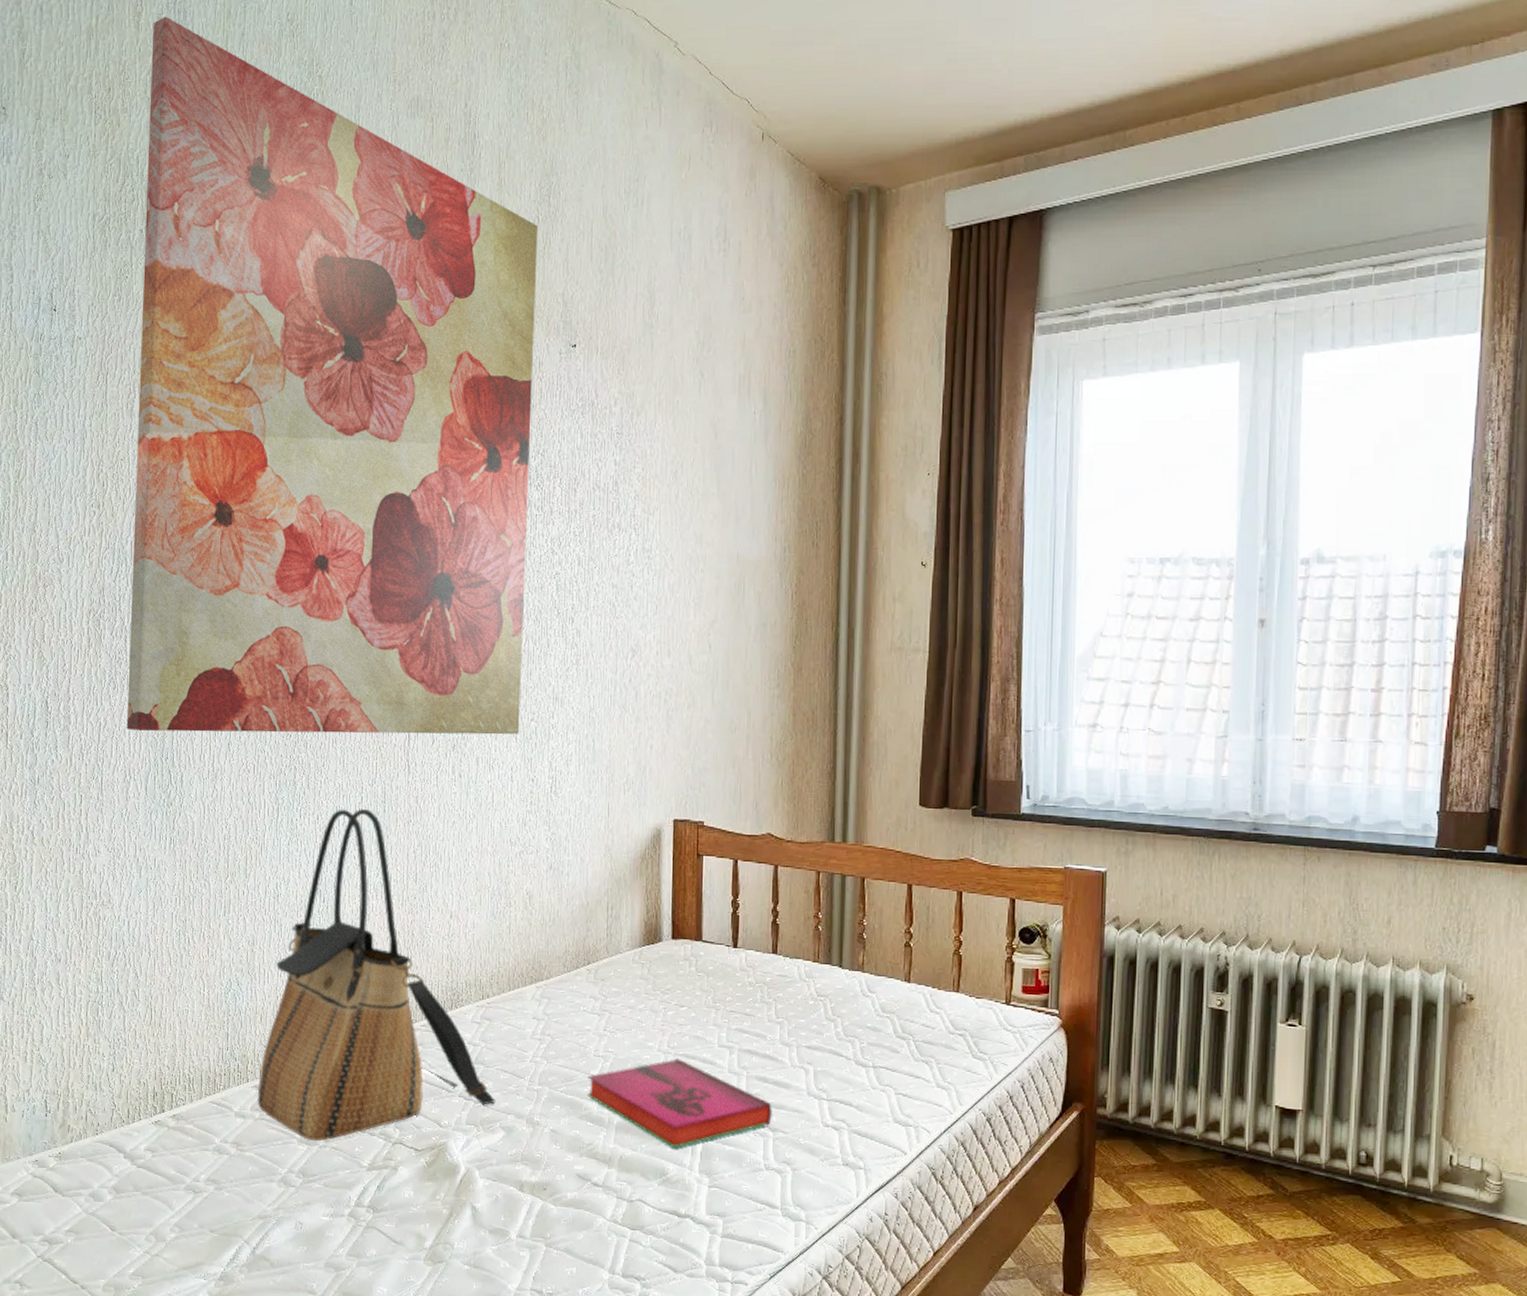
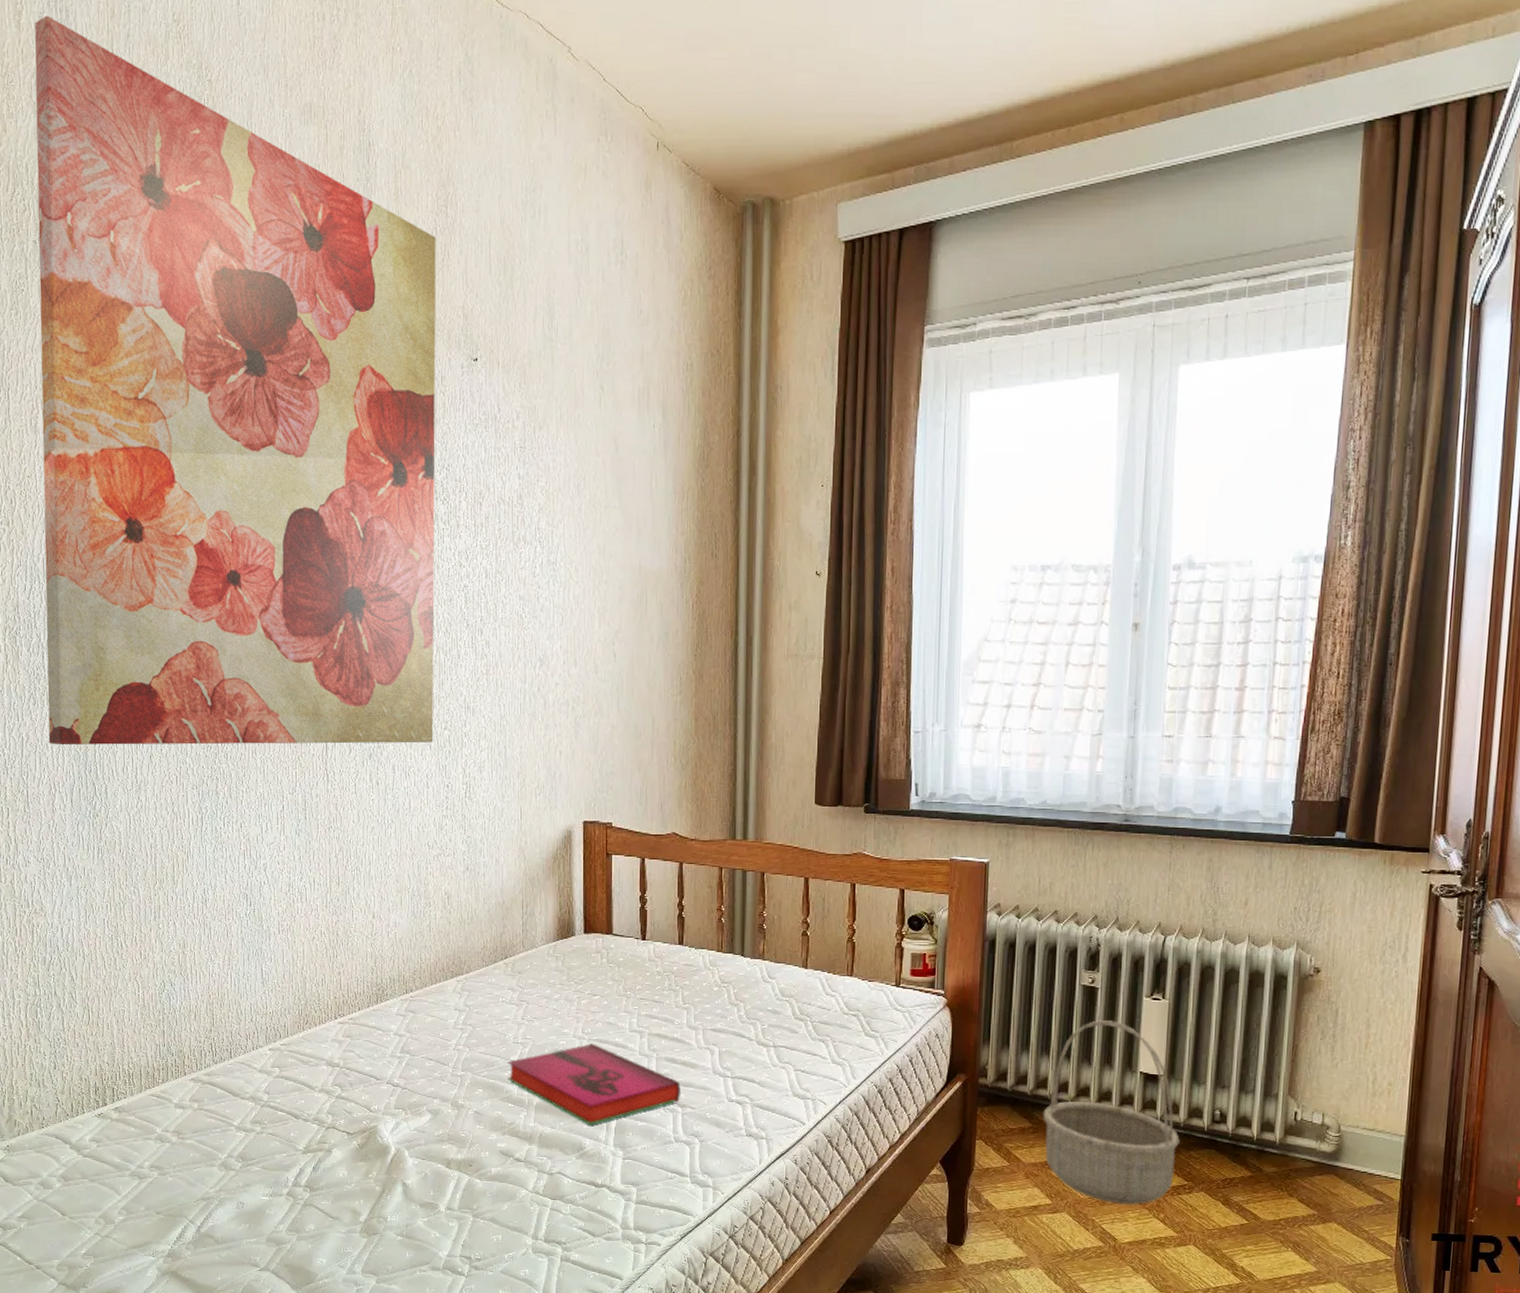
tote bag: present [257,808,497,1142] -> none [195,816,423,1128]
basket: none [1168,1047,1321,1256] -> present [1043,1020,1180,1205]

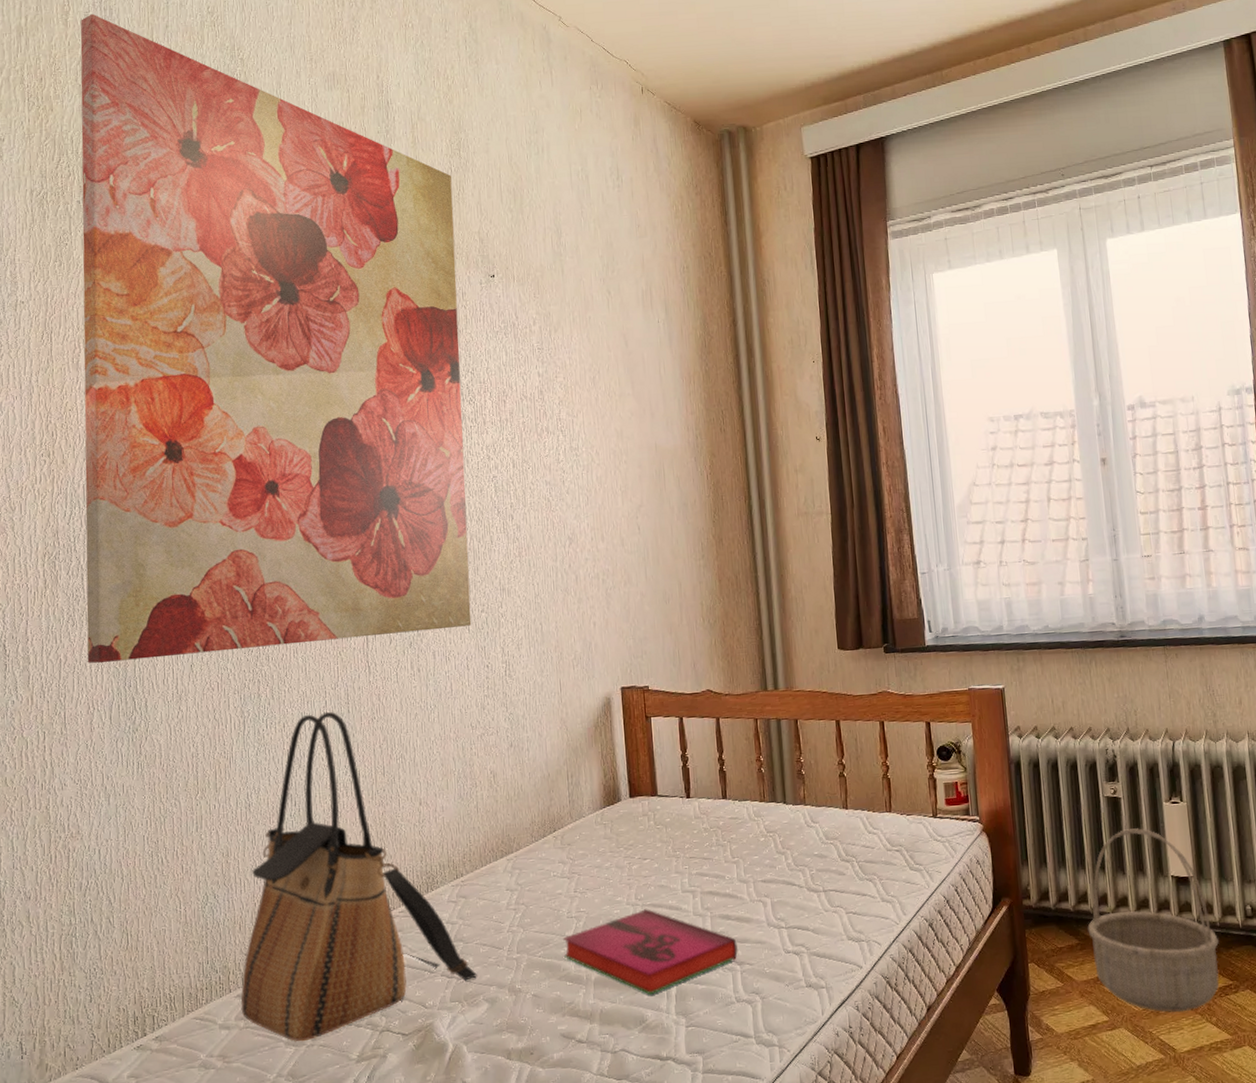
tote bag: none [195,816,423,1128] -> present [240,711,478,1042]

